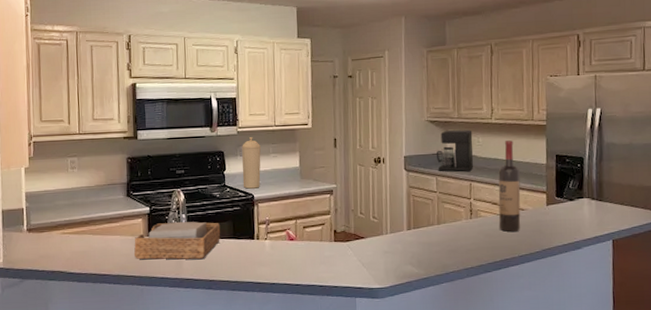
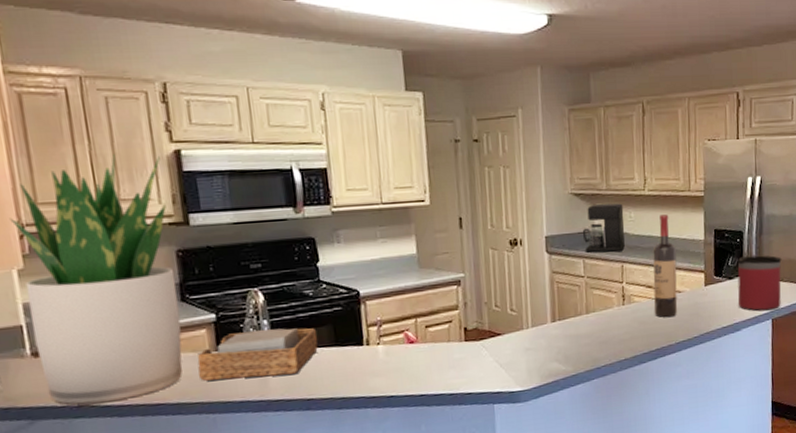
planter: none [24,86,126,271] -> present [9,154,183,405]
canister: present [242,137,261,189] -> none [339,219,367,284]
beverage cup: none [578,180,622,231] -> present [737,255,782,310]

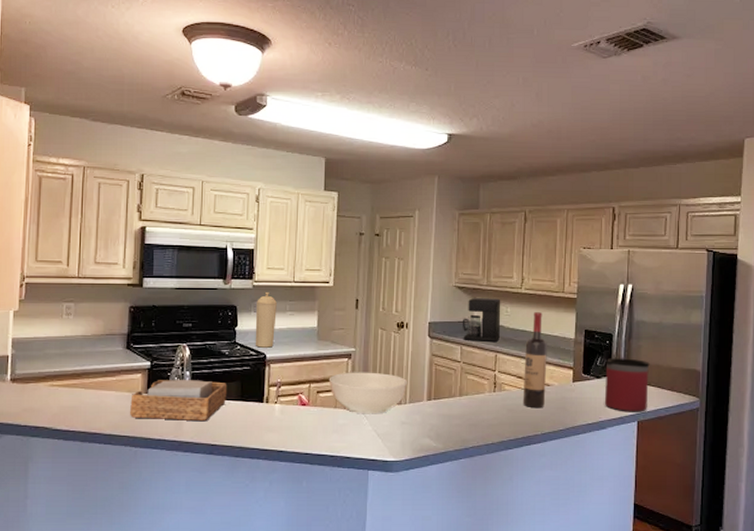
planter: present [9,154,183,405] -> none [15,227,130,427]
canister: none [339,219,367,284] -> present [255,293,277,348]
bowl: none [437,297,529,346] -> present [328,372,408,414]

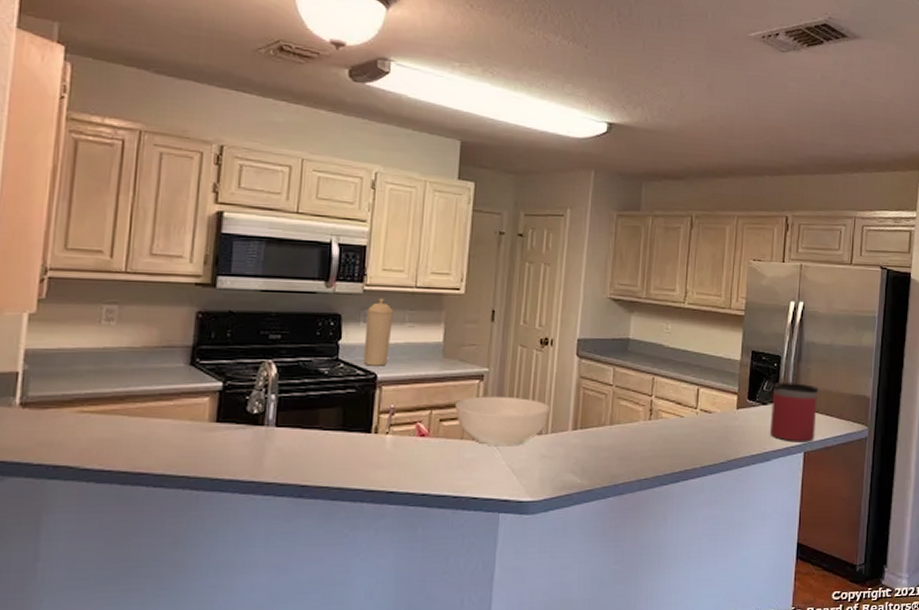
napkin holder: present [130,379,228,422] -> none [192,404,325,457]
coffee maker: present [463,298,501,343] -> none [617,312,661,364]
wine bottle: present [522,312,547,407] -> none [681,330,711,437]

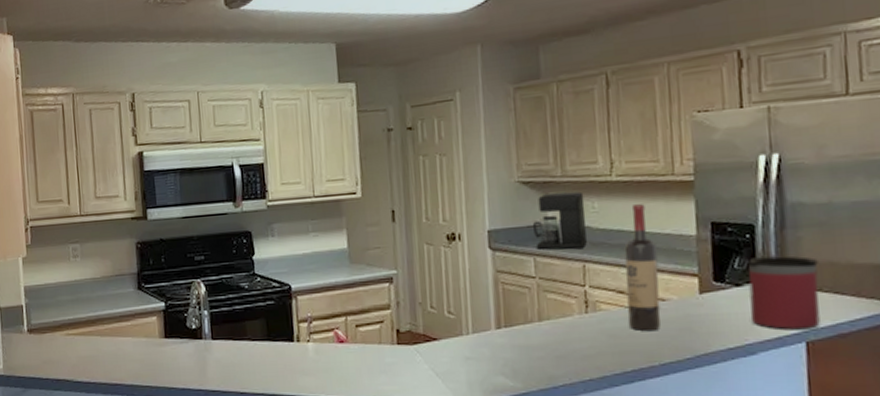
canister: present [363,299,393,366] -> none [273,212,299,278]
bowl: present [454,396,551,447] -> none [368,297,469,350]
coffee maker: none [617,312,661,364] -> present [533,191,587,250]
wine bottle: none [681,330,711,437] -> present [624,204,661,331]

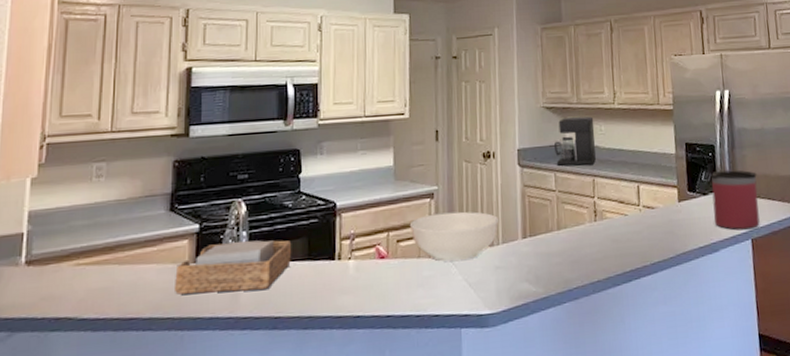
napkin holder: none [148,319,252,367] -> present [175,240,292,295]
bowl: none [368,297,469,350] -> present [409,211,500,262]
wine bottle: present [624,204,661,331] -> none [624,128,651,235]

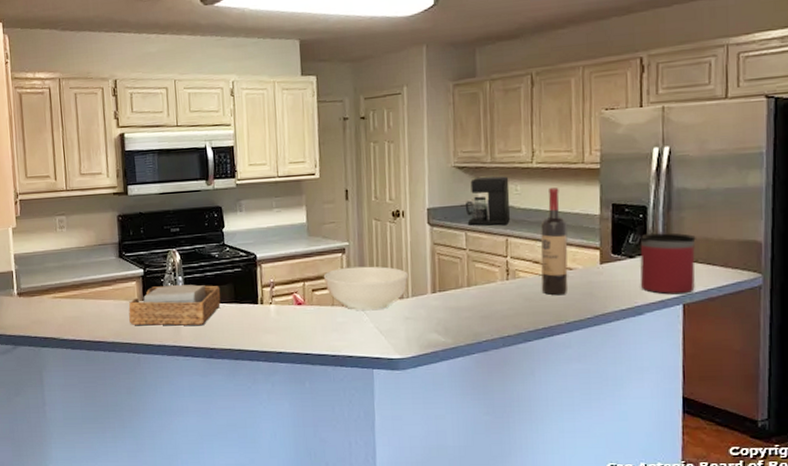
wine bottle: none [624,128,651,235] -> present [540,188,568,295]

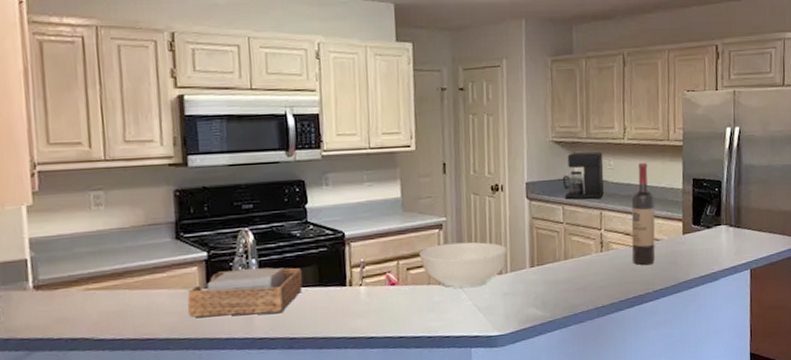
beverage cup: present [639,233,696,294] -> none [715,205,760,260]

